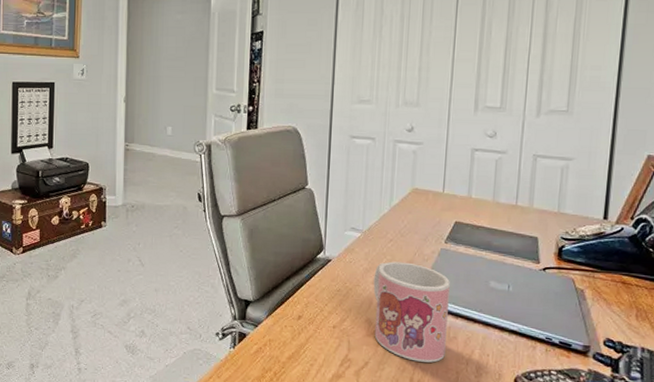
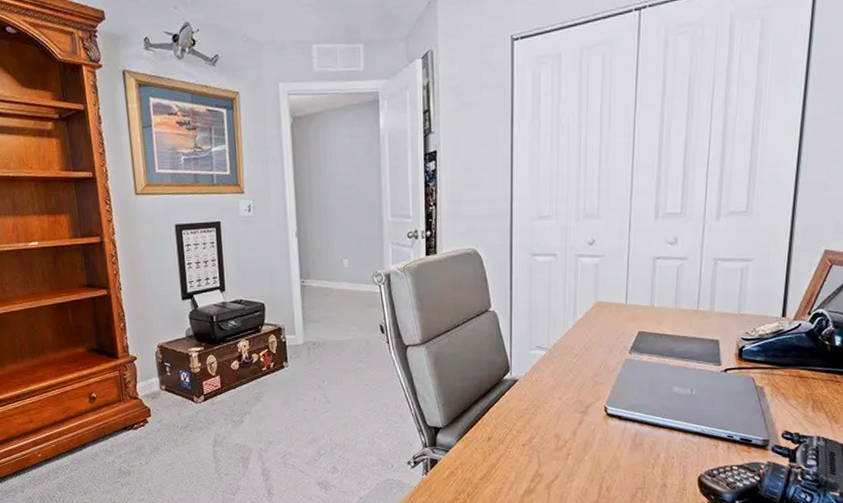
mug: present [373,261,450,363] -> none [560,376,635,470]

